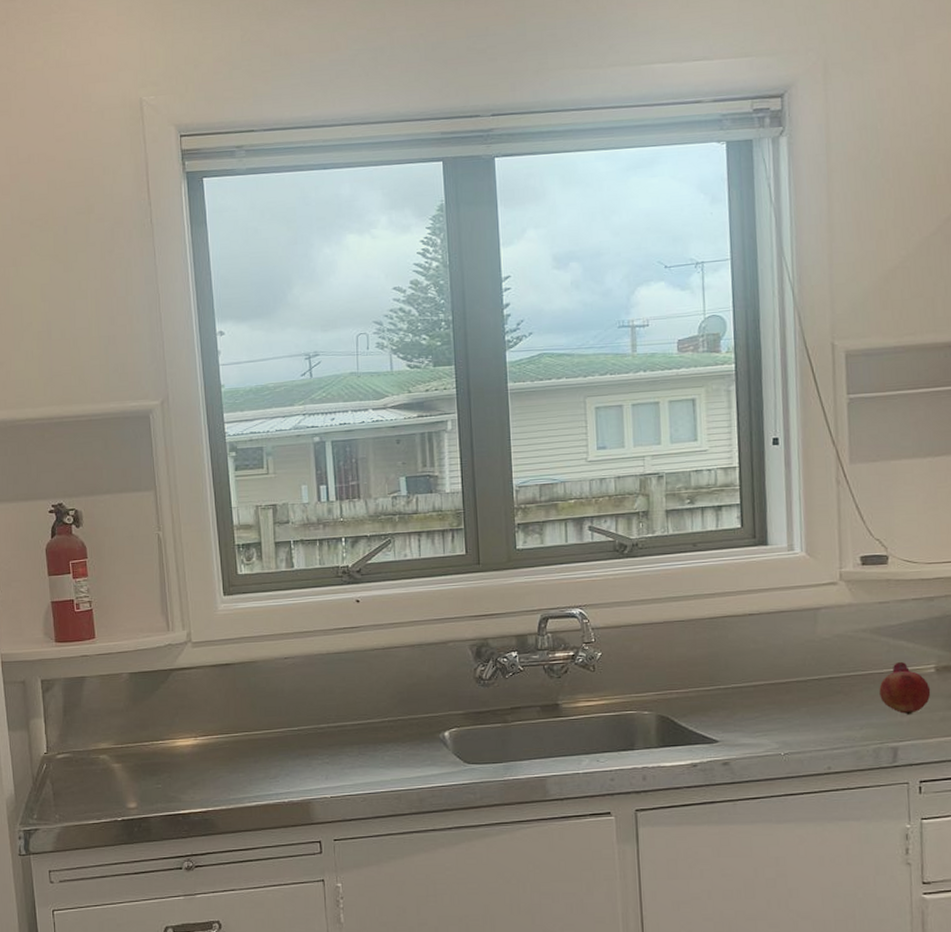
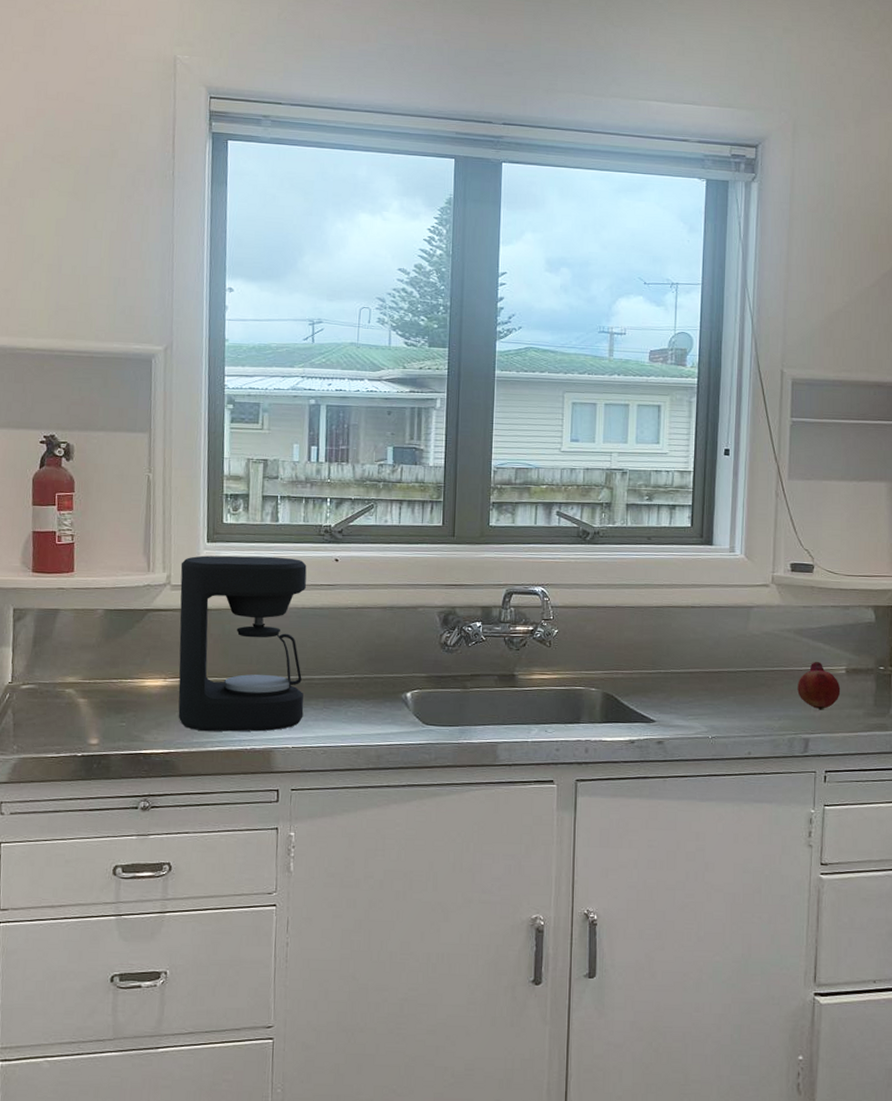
coffee maker: none [199,603,339,788] -> present [178,555,307,732]

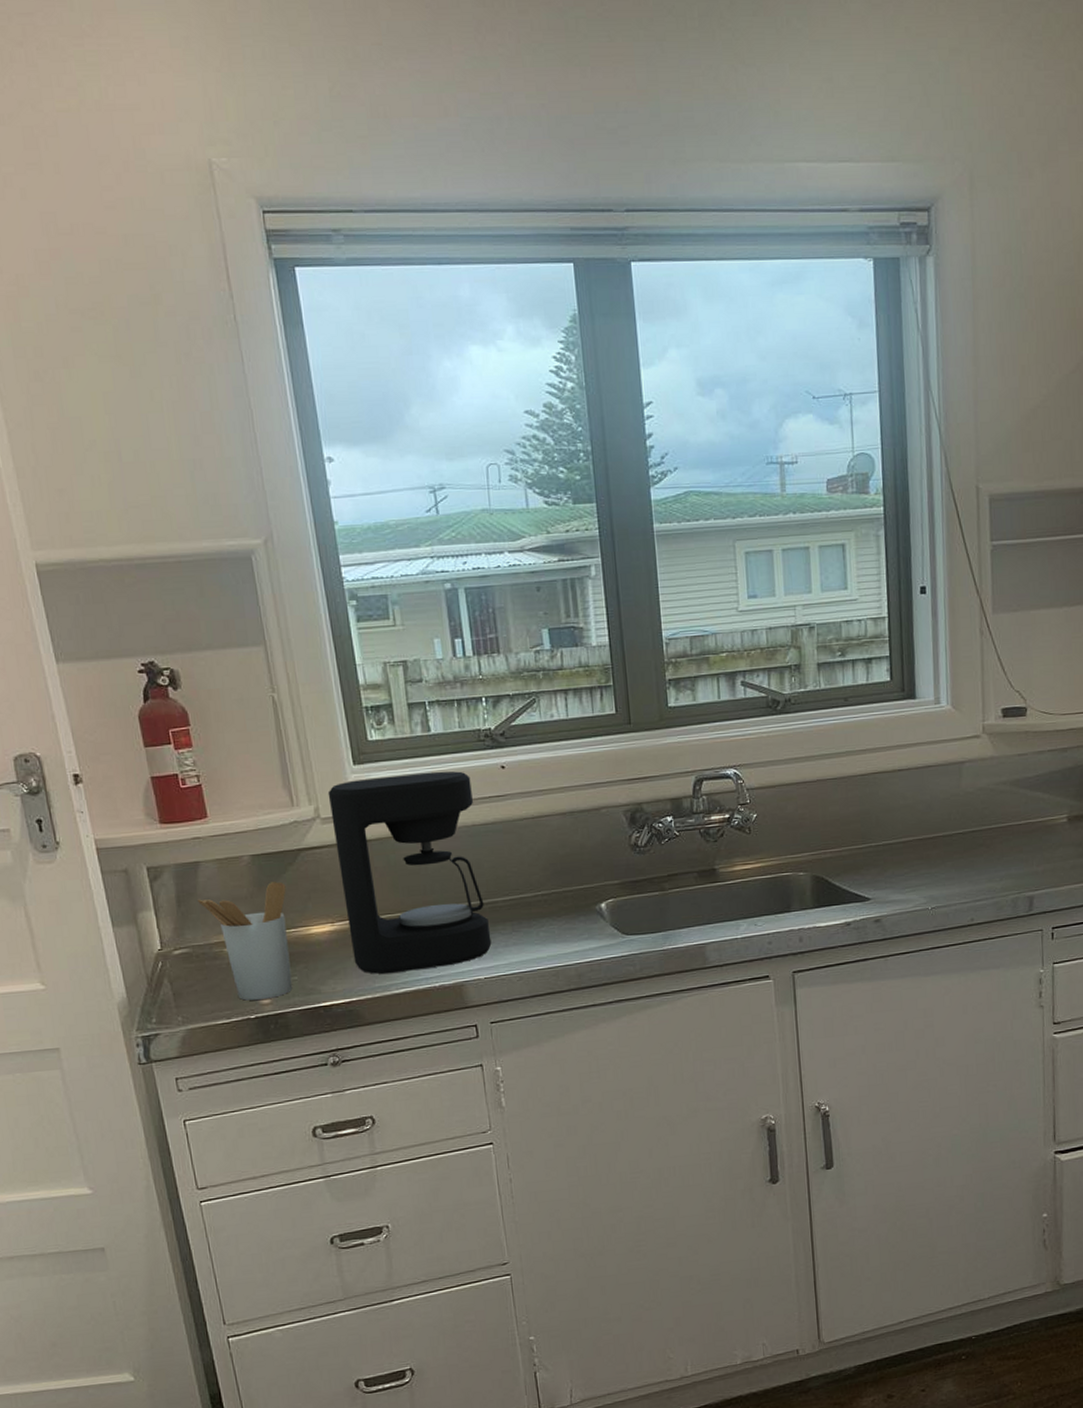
utensil holder: none [52,635,130,740] -> present [198,881,293,1001]
fruit: present [797,661,841,710] -> none [1017,812,1063,865]

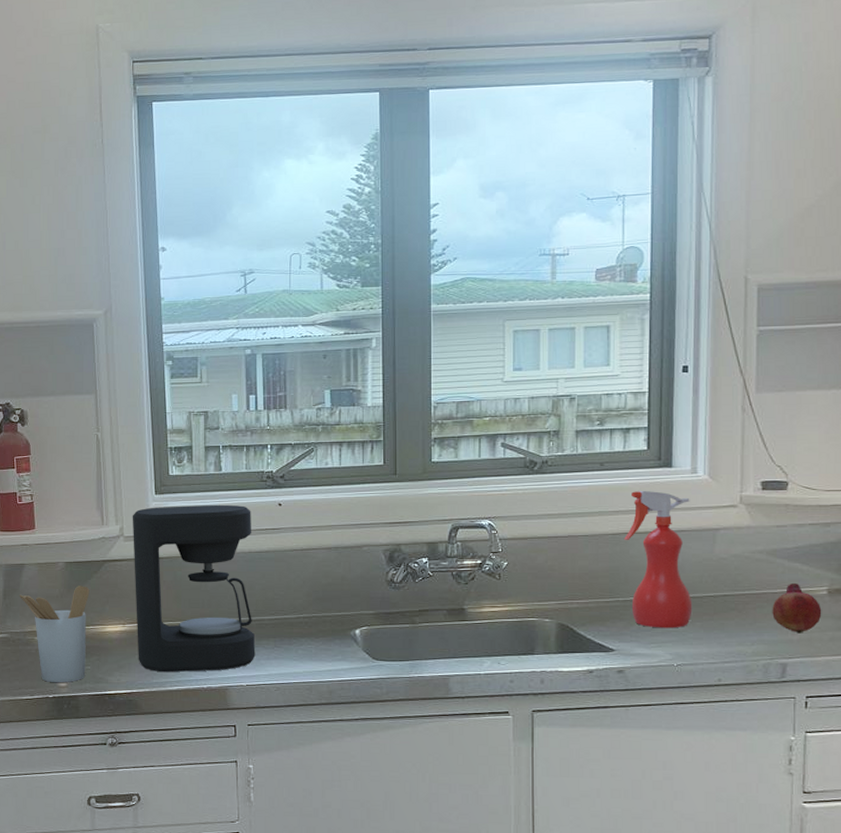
spray bottle: none [873,725,943,872] -> present [624,490,693,628]
fruit: none [1017,812,1063,865] -> present [772,582,822,634]

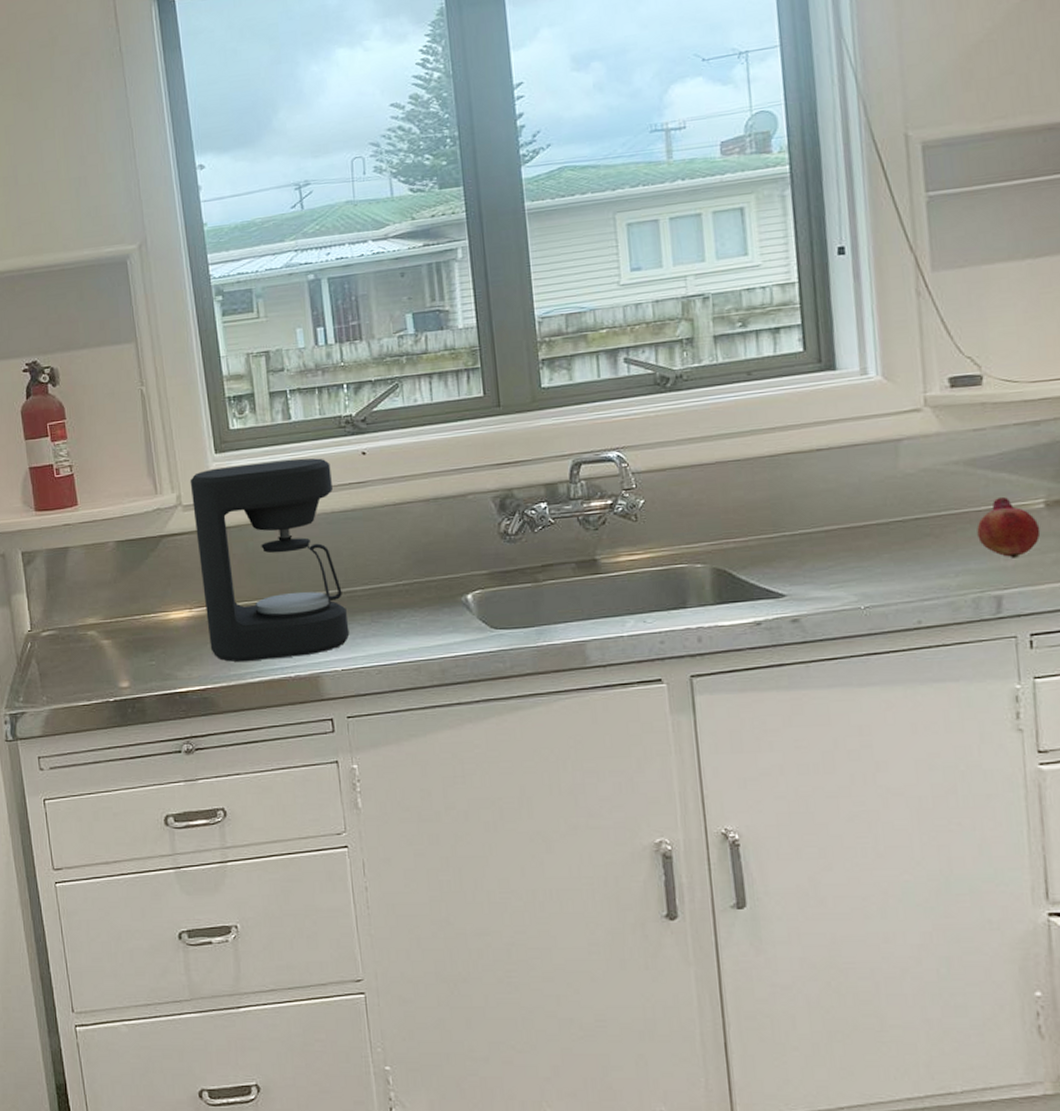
utensil holder: present [20,586,90,682] -> none [66,567,150,683]
spray bottle: present [624,490,693,628] -> none [785,400,878,565]

